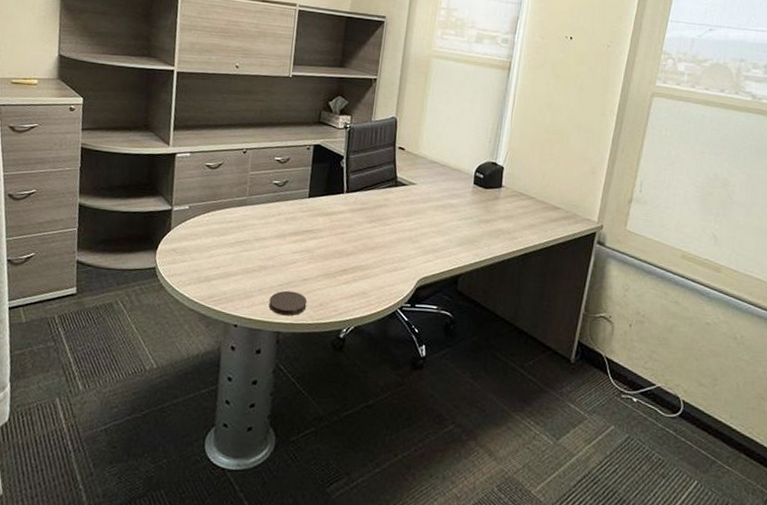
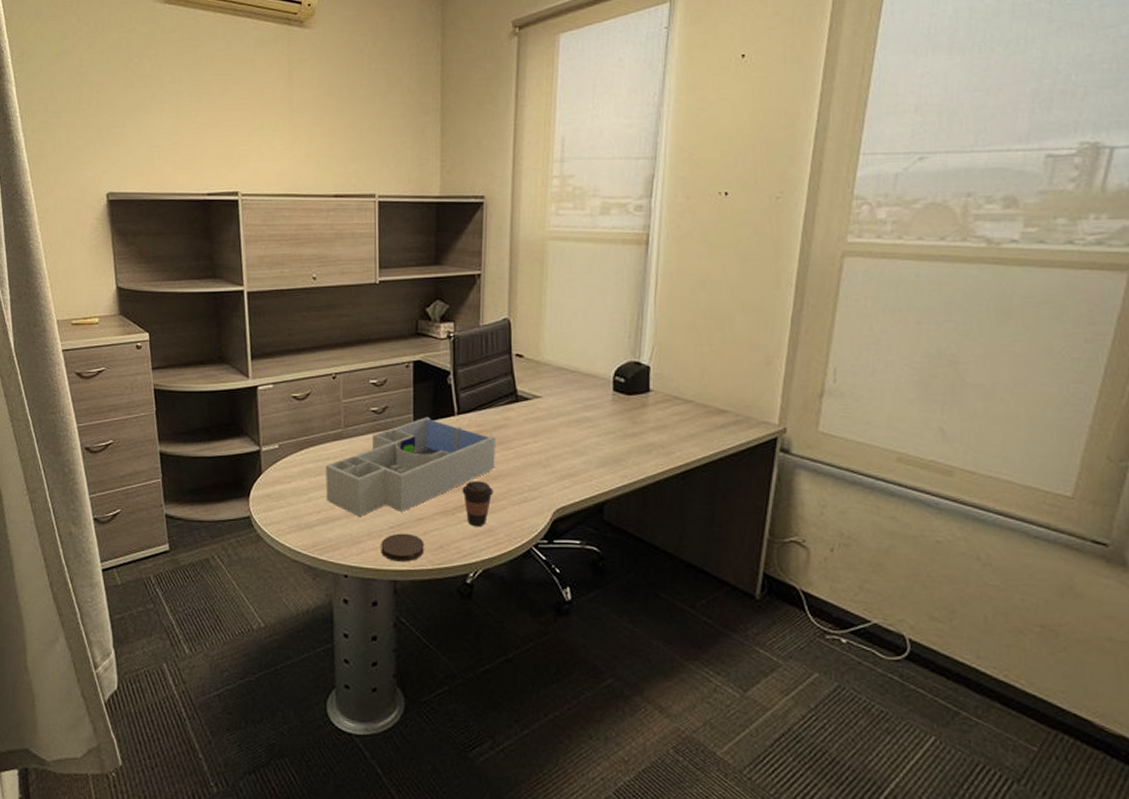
desk organizer: none [226,192,376,274] -> present [325,417,495,517]
coffee cup: none [343,249,370,290] -> present [462,481,494,527]

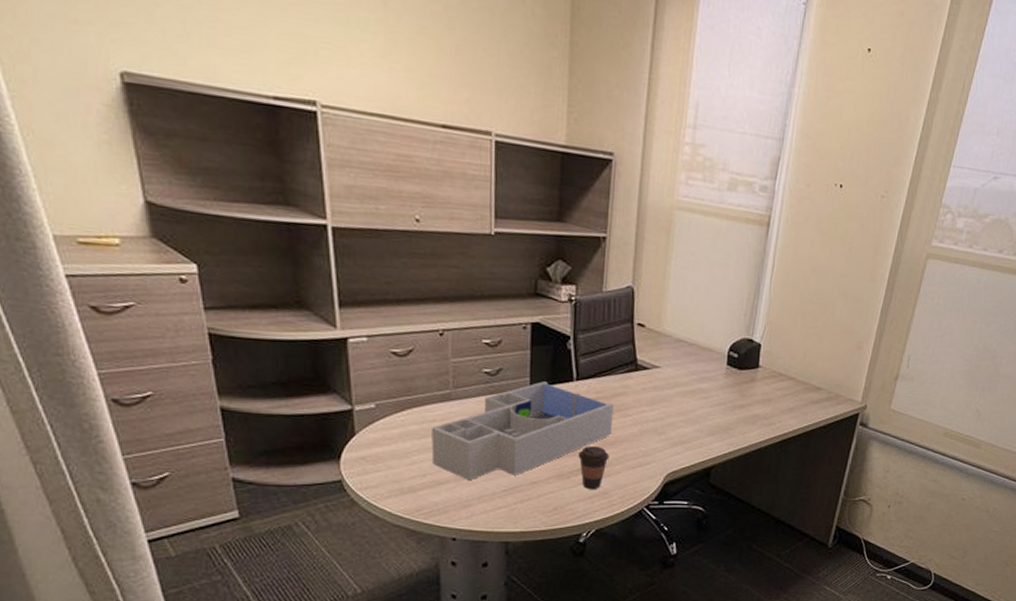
coaster: present [381,533,424,562] -> none [492,496,538,524]

